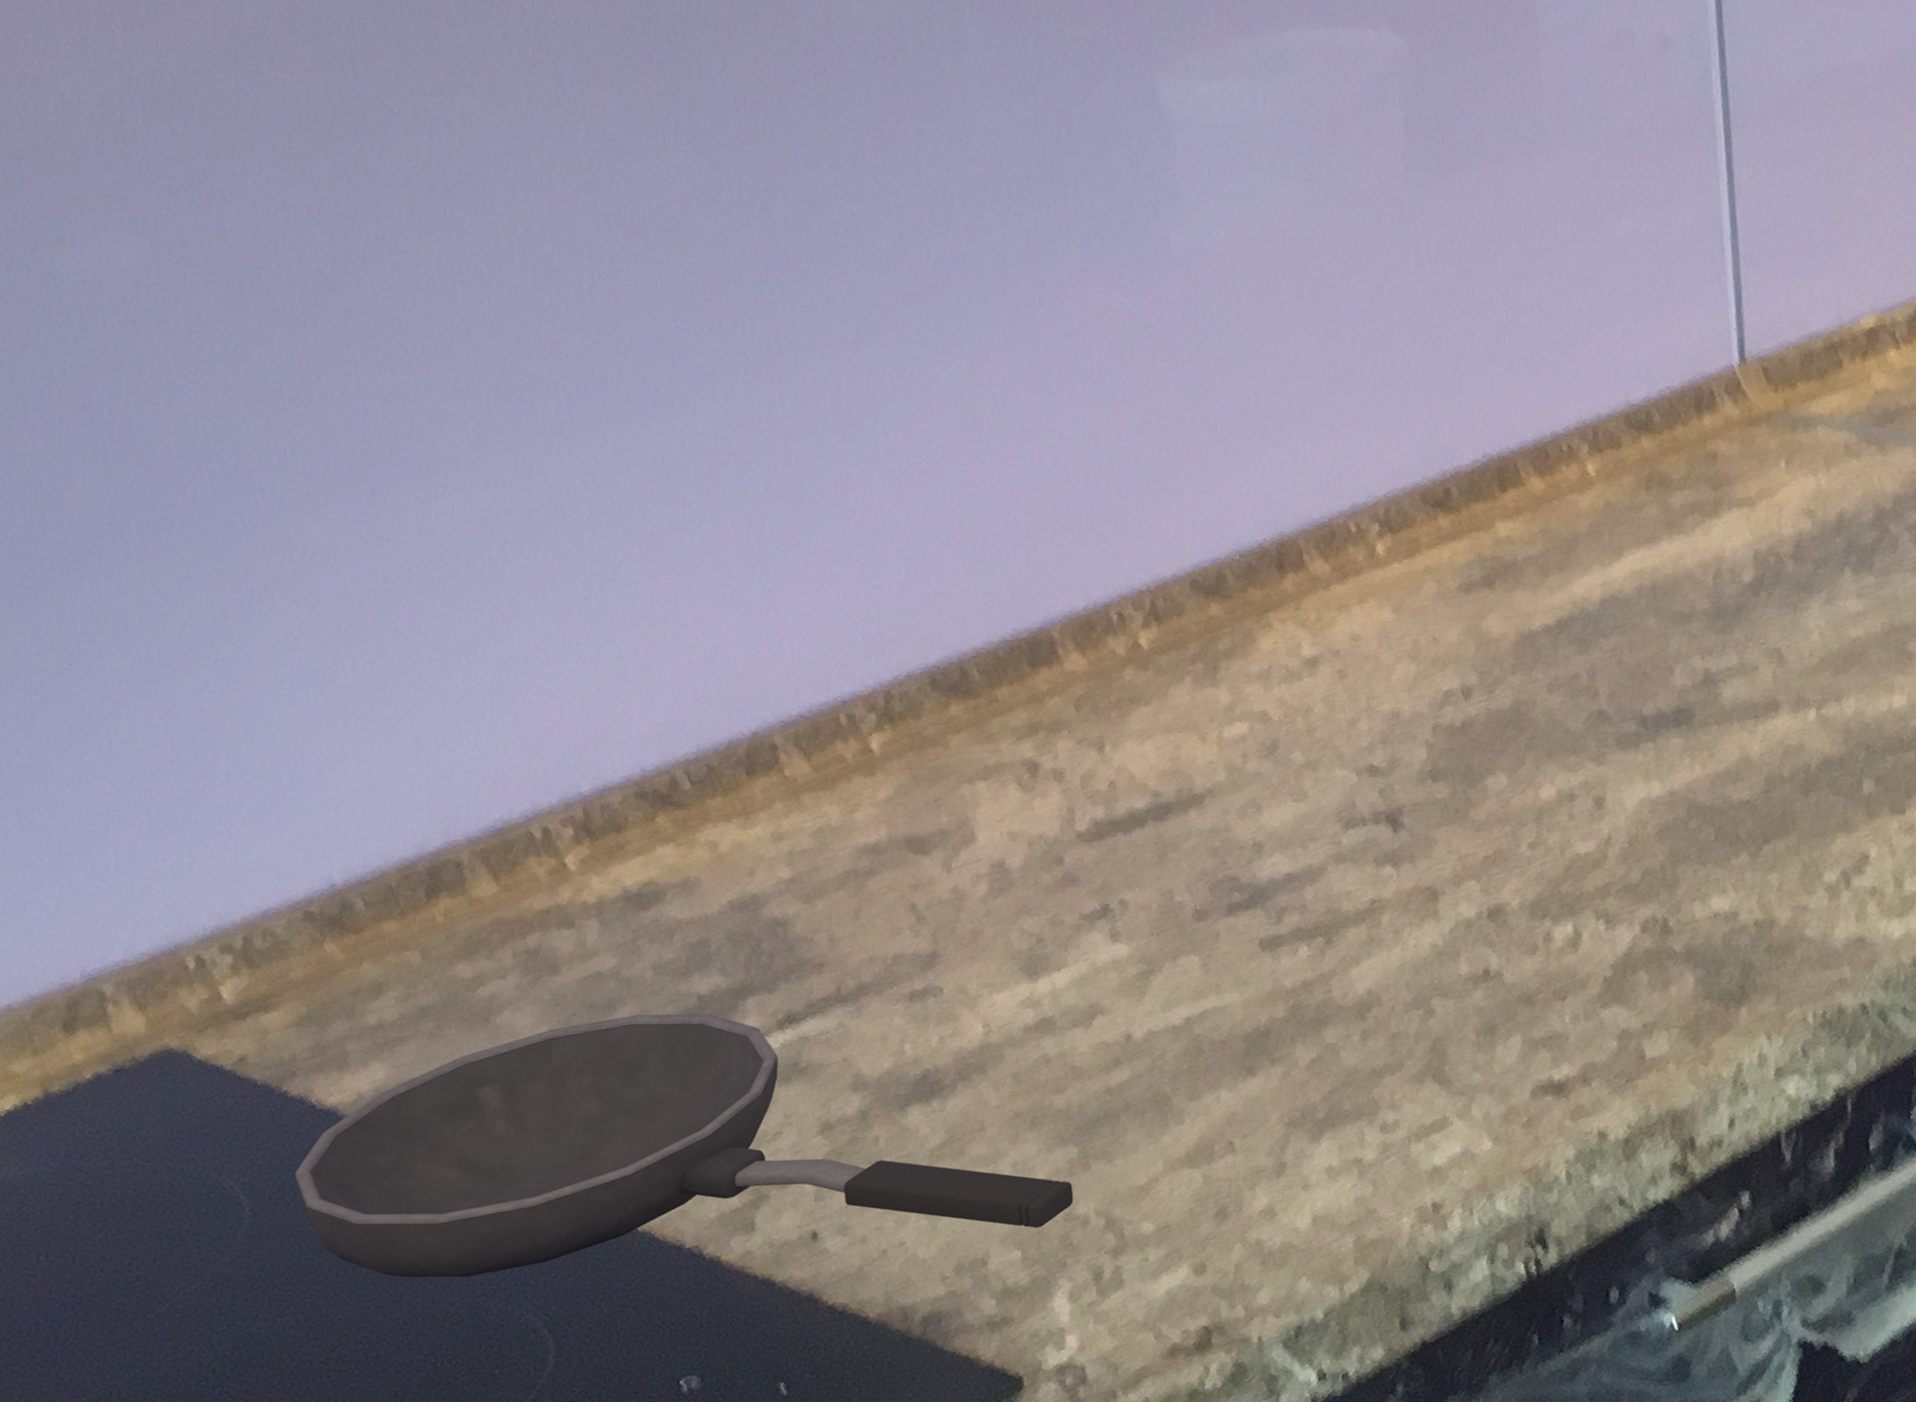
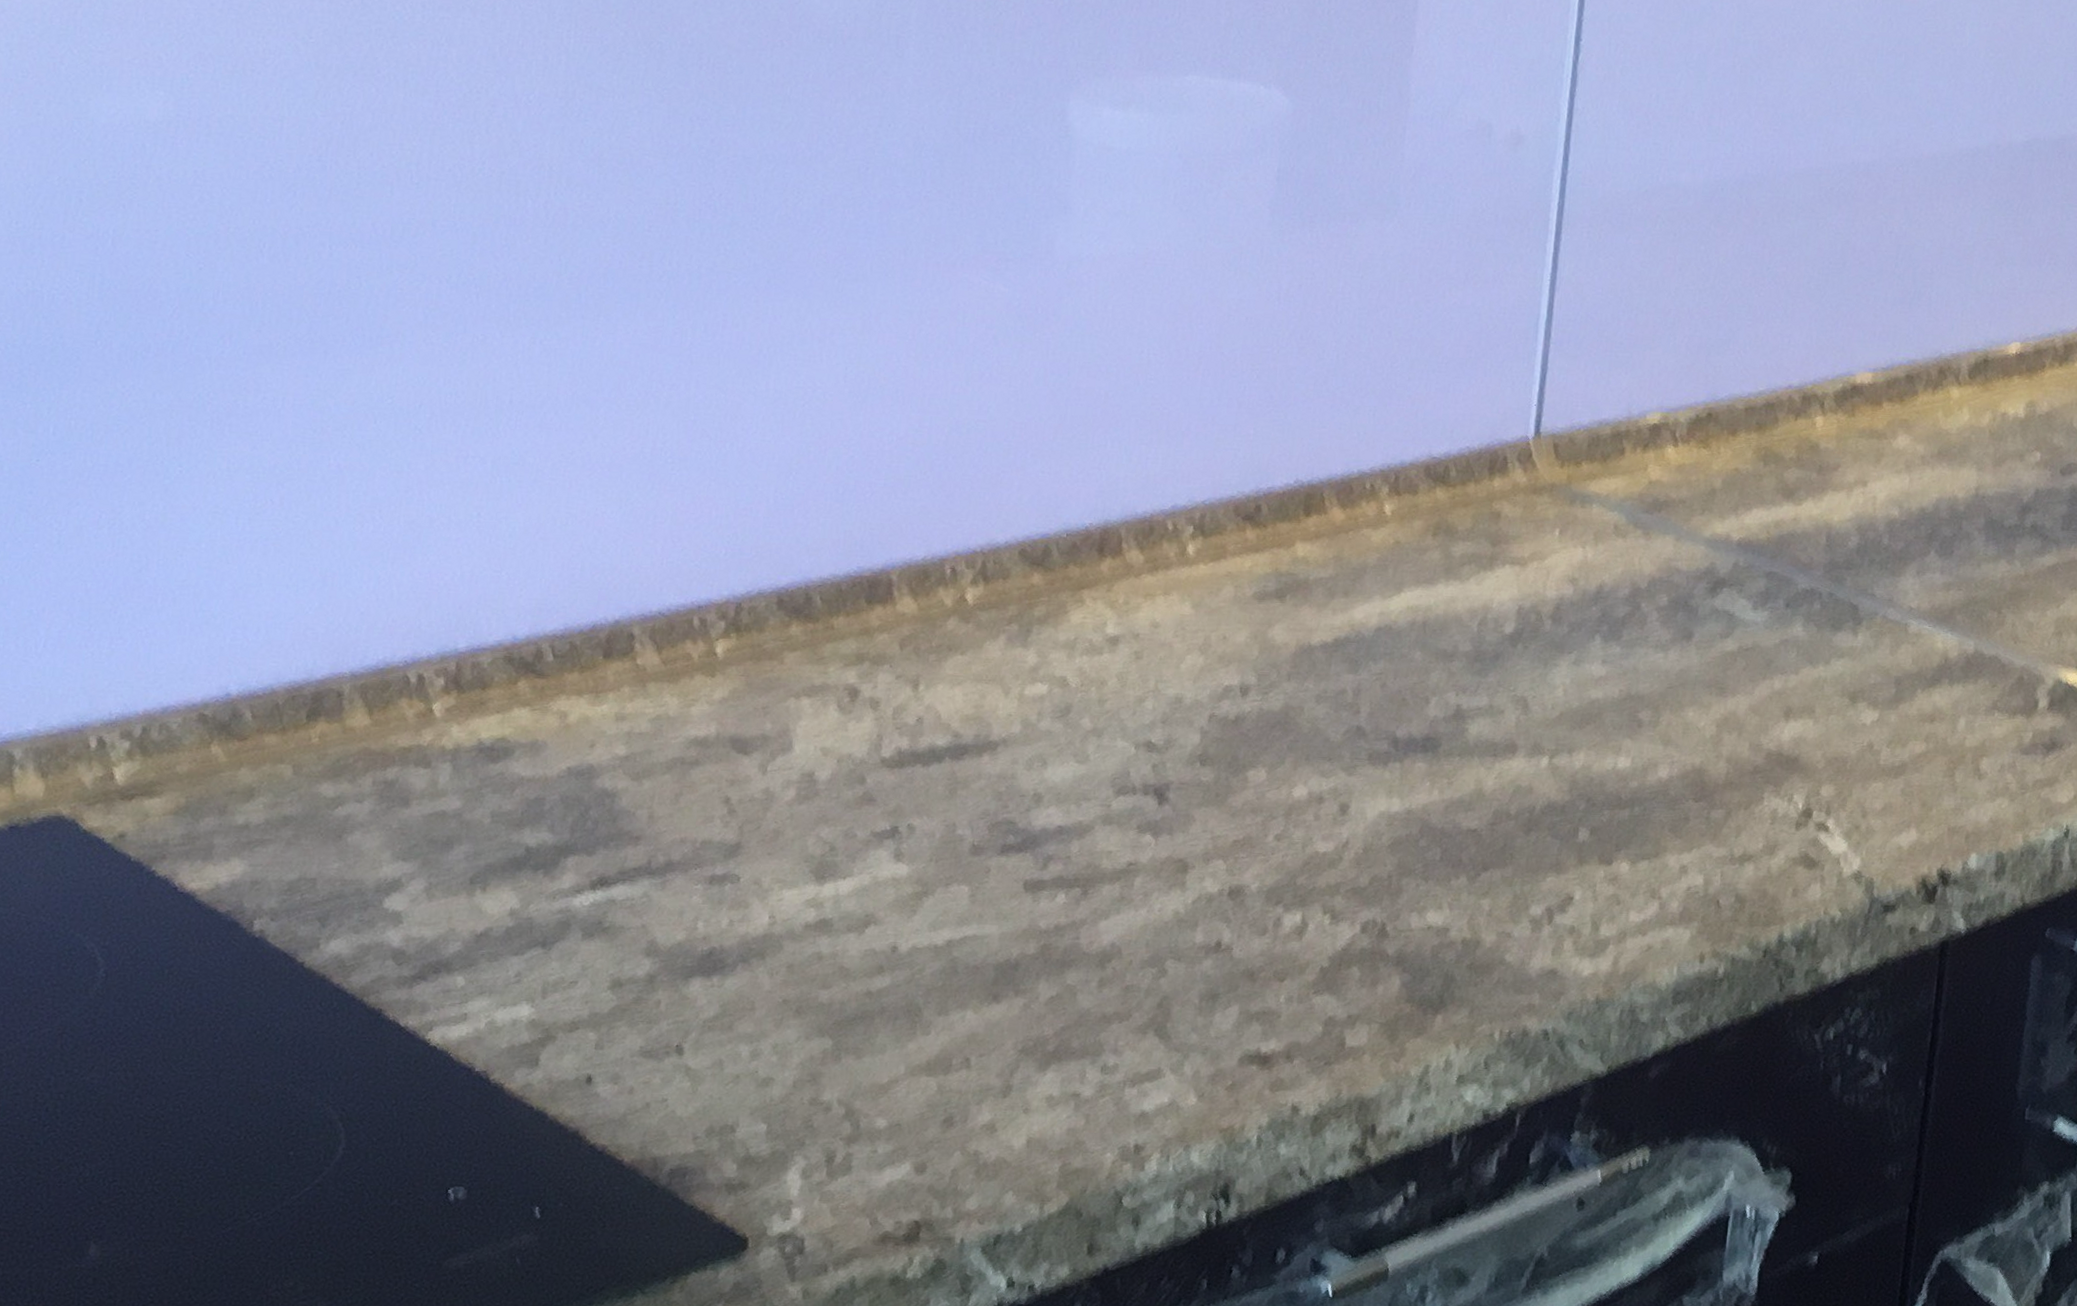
frying pan: present [294,1013,1074,1278] -> none [148,854,822,1107]

